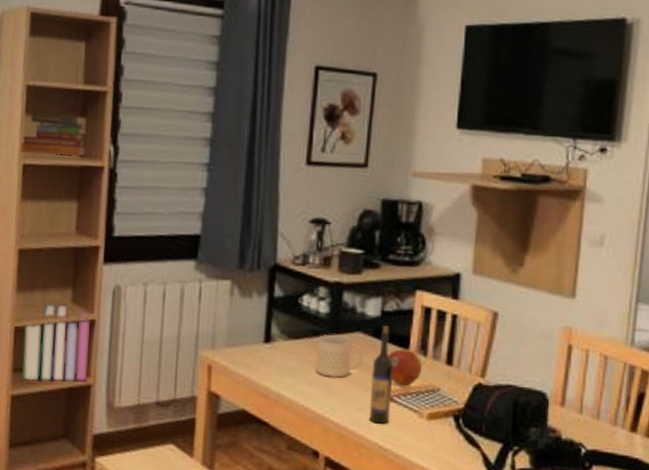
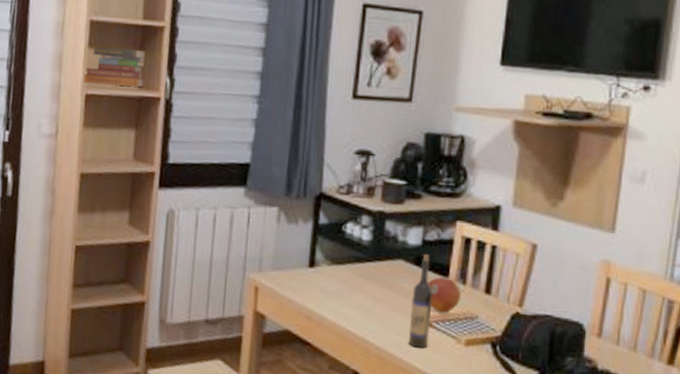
books: present [22,303,91,382] -> none [81,224,146,299]
mug: present [316,335,364,379] -> none [358,261,405,303]

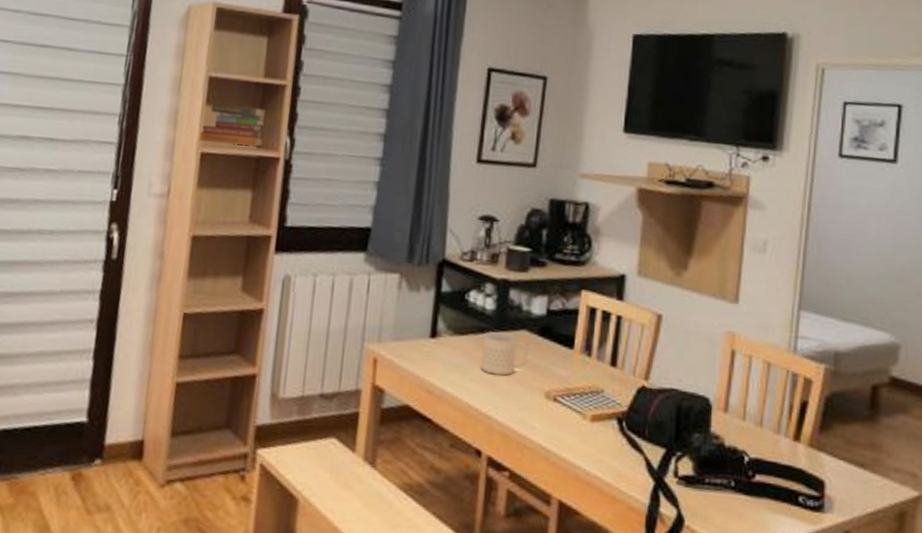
mug: none [358,261,405,303] -> present [481,331,529,376]
wine bottle: present [408,254,434,348] -> none [533,324,558,425]
fruit: present [428,276,462,313] -> none [552,348,587,387]

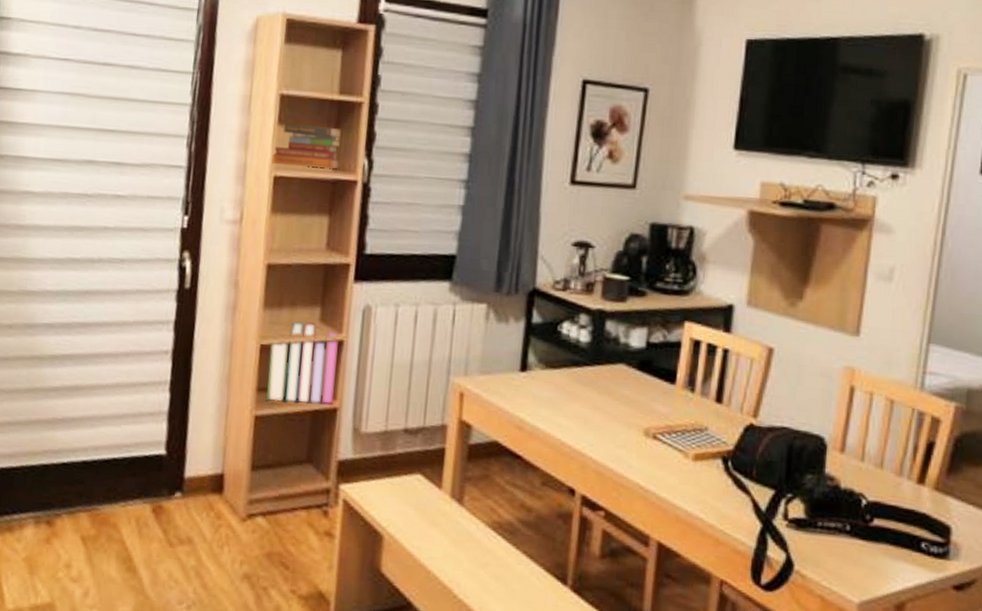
books: none [188,290,260,371] -> present [266,321,339,405]
mug: present [481,331,529,376] -> none [575,365,627,412]

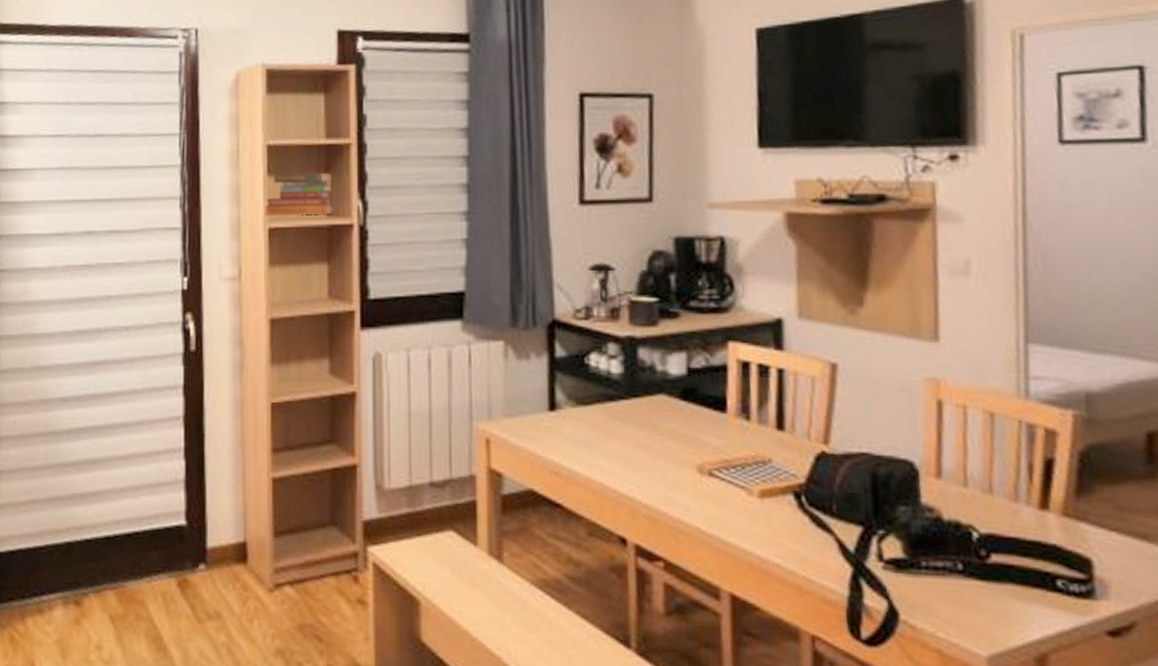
books: present [266,321,339,405] -> none [280,376,352,463]

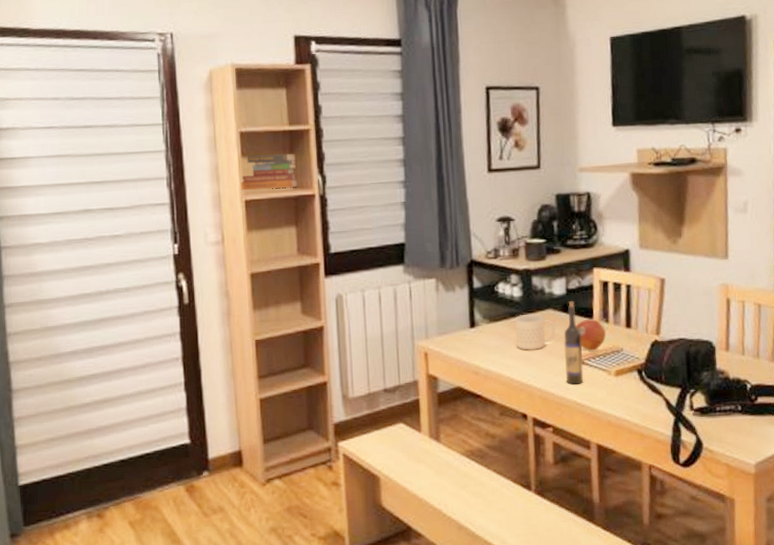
mug: none [611,398,671,451] -> present [514,313,556,351]
wine bottle: none [681,385,712,504] -> present [563,301,584,385]
fruit: none [701,412,747,458] -> present [576,318,607,351]

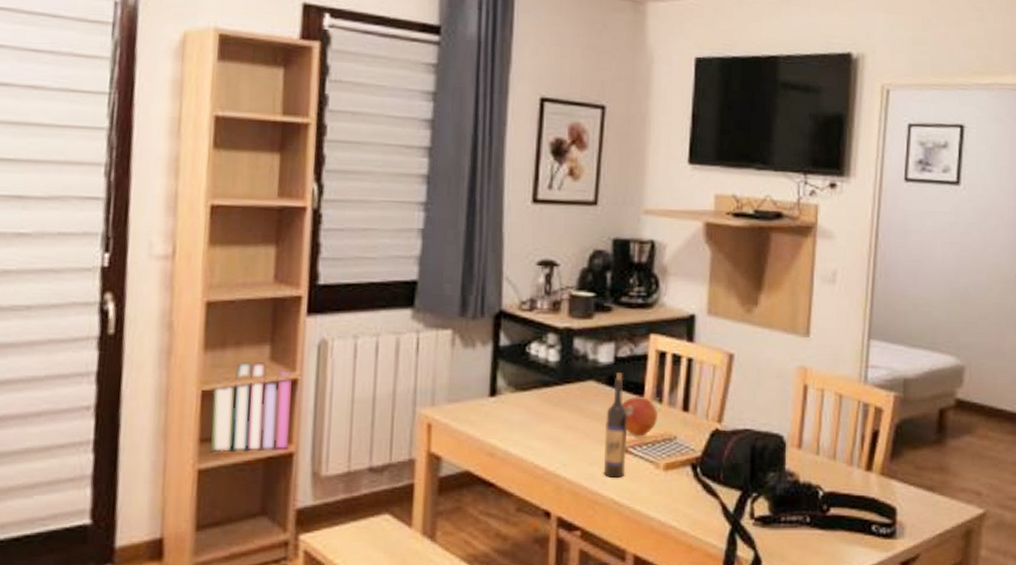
books: present [241,153,299,191] -> none [207,147,287,196]
books: none [263,316,323,386] -> present [211,362,292,453]
mug: present [514,313,556,351] -> none [546,384,597,432]

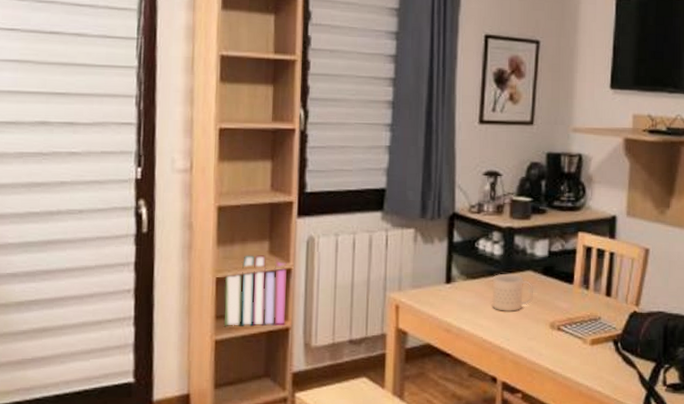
mug: none [546,384,597,432] -> present [492,273,534,313]
wine bottle: present [603,373,628,478] -> none [540,264,560,350]
fruit: present [622,396,659,437] -> none [555,283,586,317]

